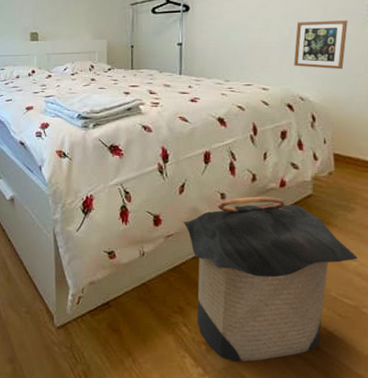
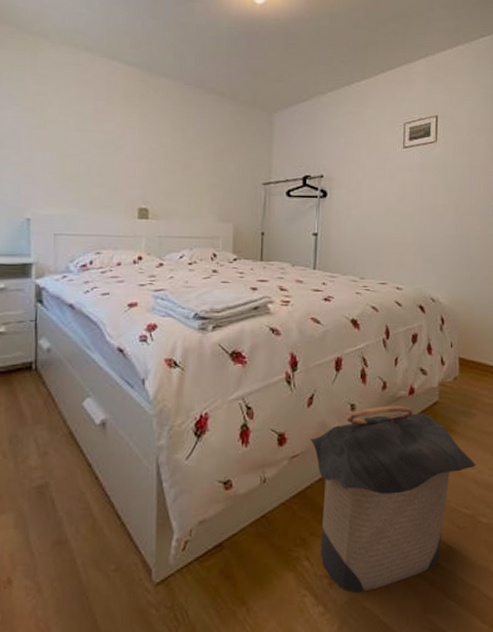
picture frame: present [293,20,348,70] -> none [427,218,476,271]

